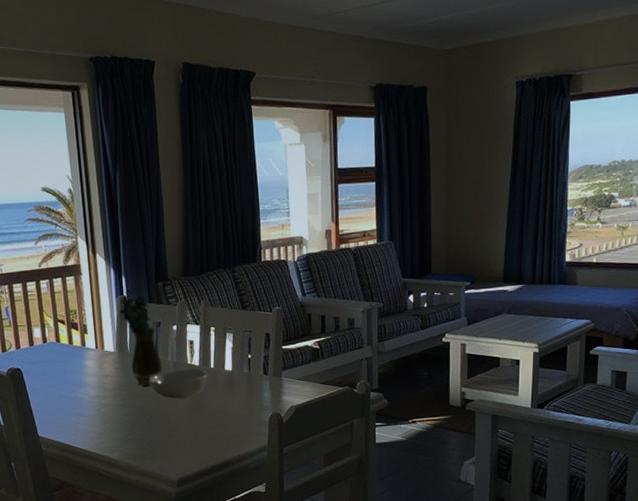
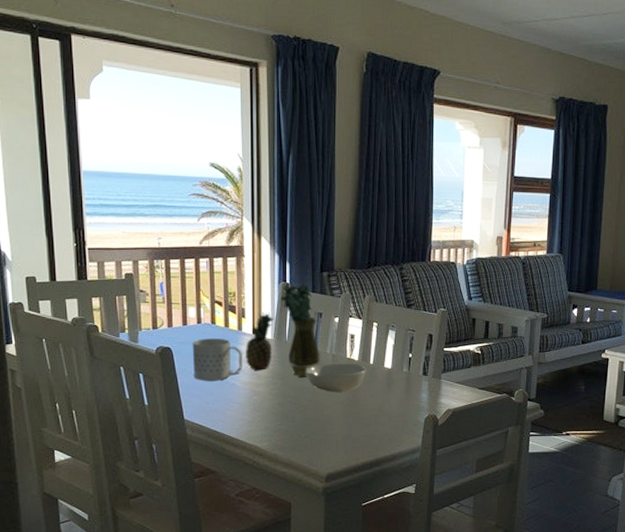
mug: none [40,355,89,398] -> present [192,338,242,381]
fruit: none [90,326,117,383] -> present [245,312,275,369]

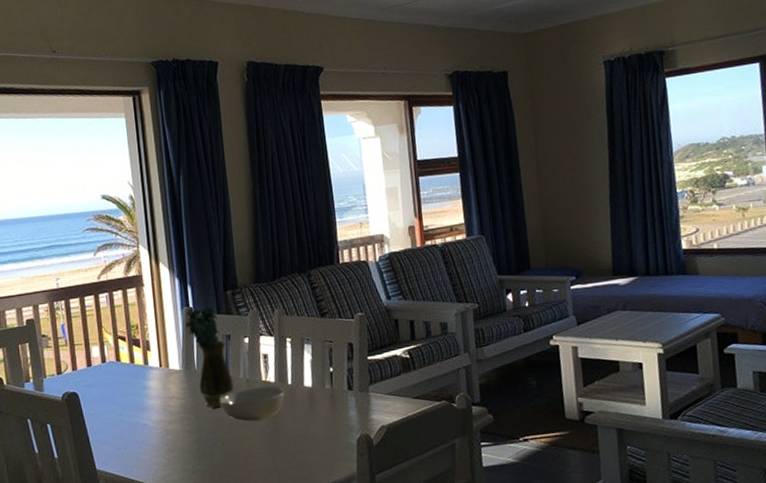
mug: present [192,338,242,381] -> none [98,376,153,425]
fruit: present [245,312,275,369] -> none [153,341,183,406]

